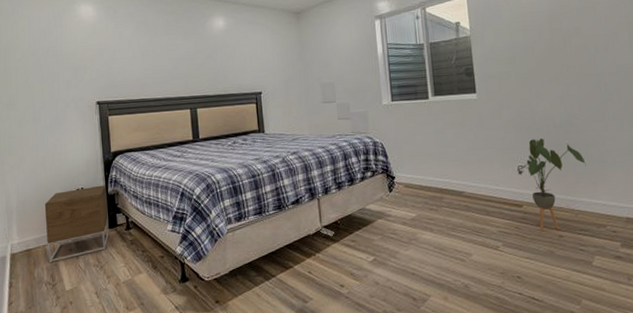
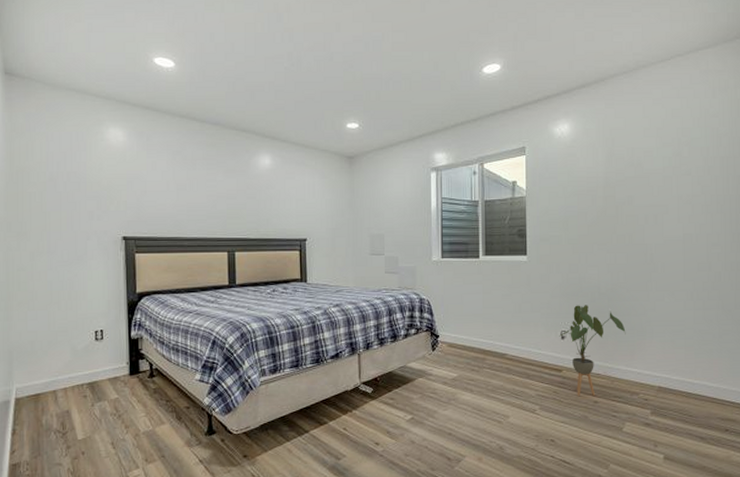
nightstand: present [44,185,109,263] -> none [57,328,130,410]

